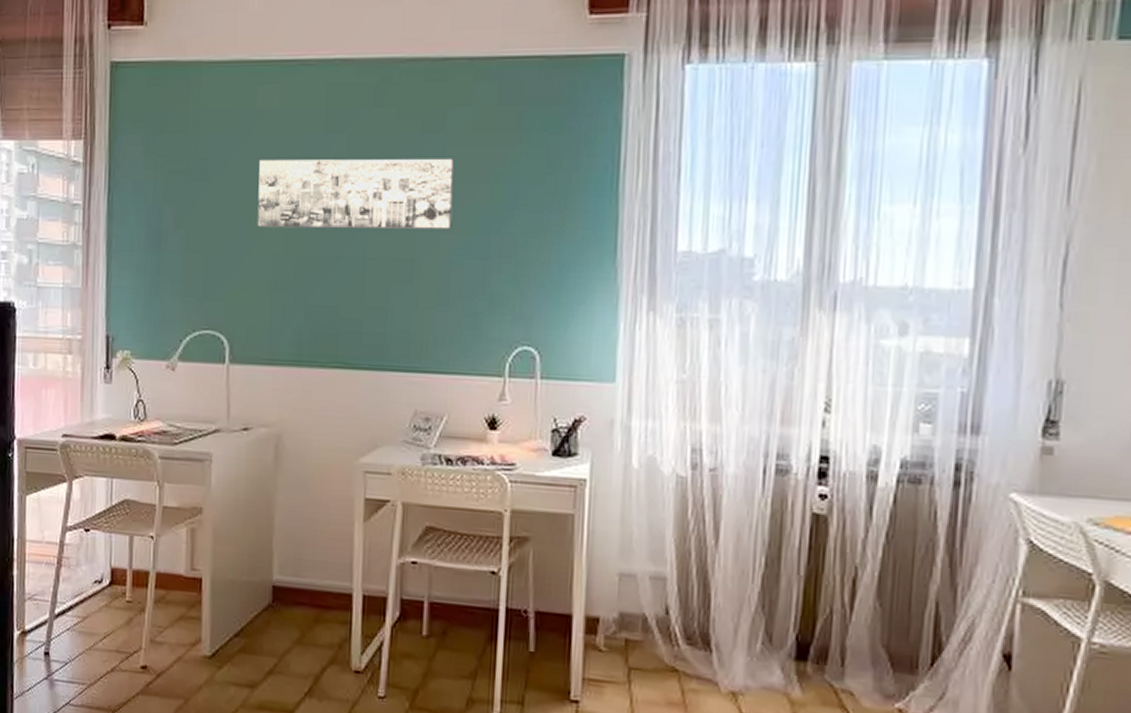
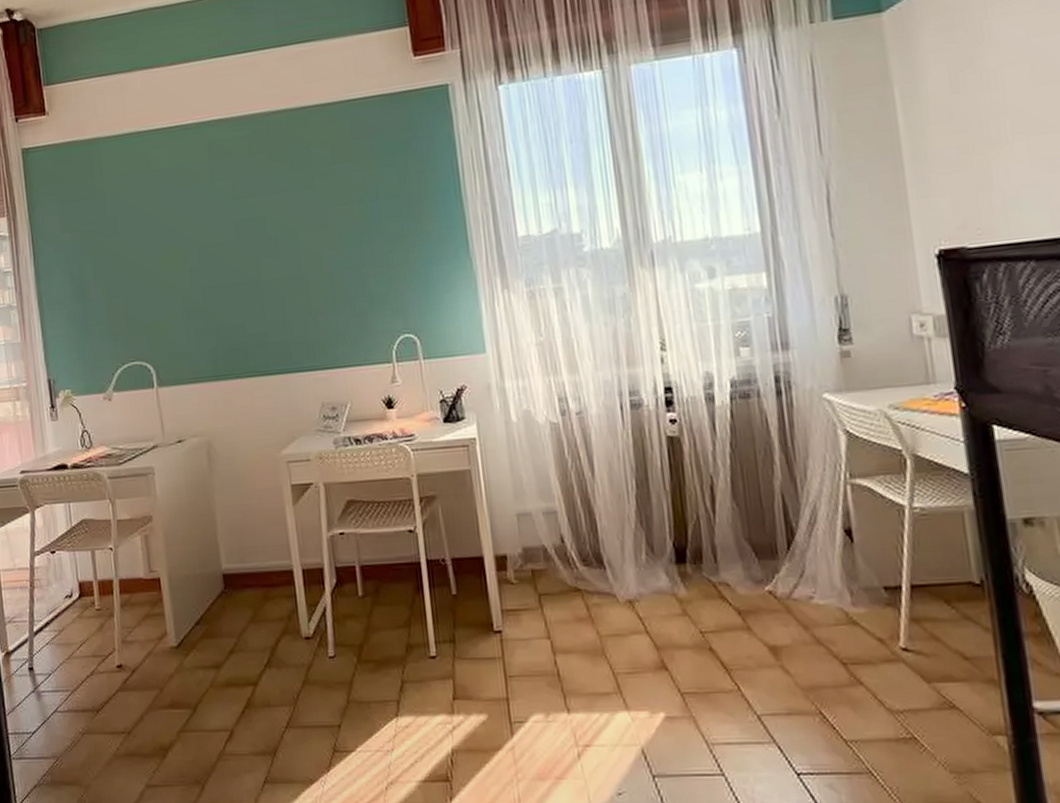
wall art: present [257,158,454,230] -> none [159,187,329,268]

